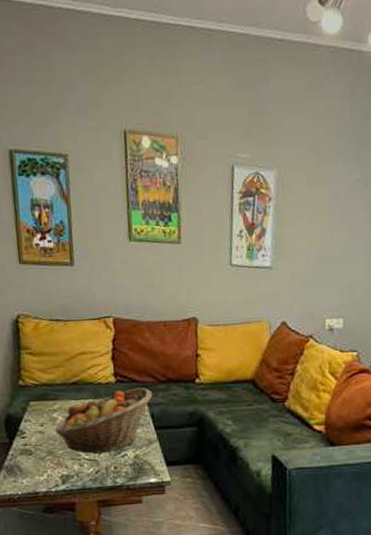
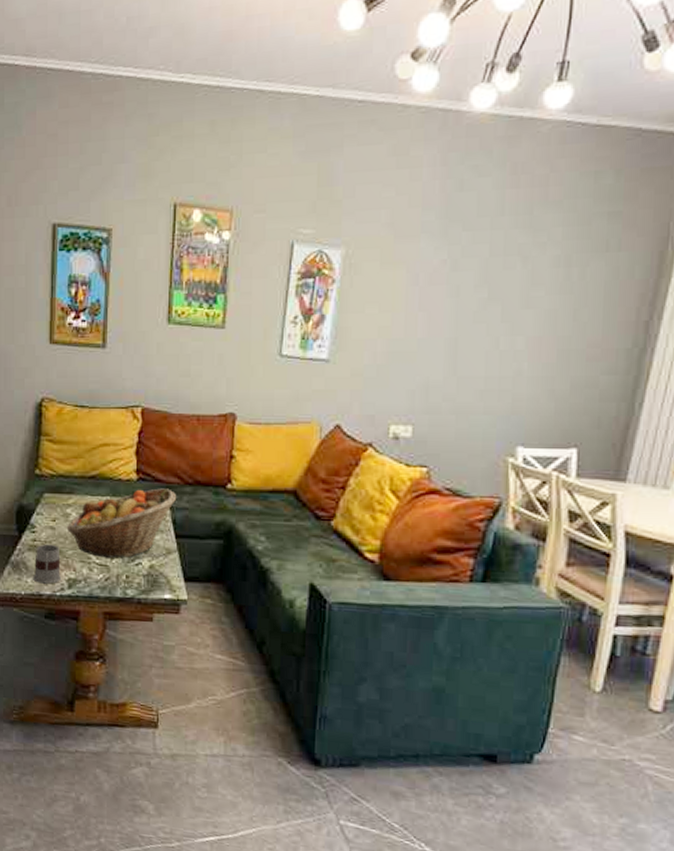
mug: none [27,446,55,483] -> present [32,544,62,584]

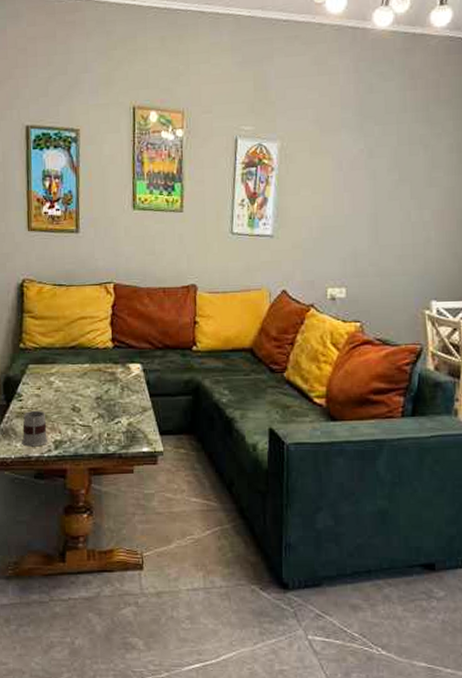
fruit basket: present [66,488,176,559] -> none [50,353,148,420]

